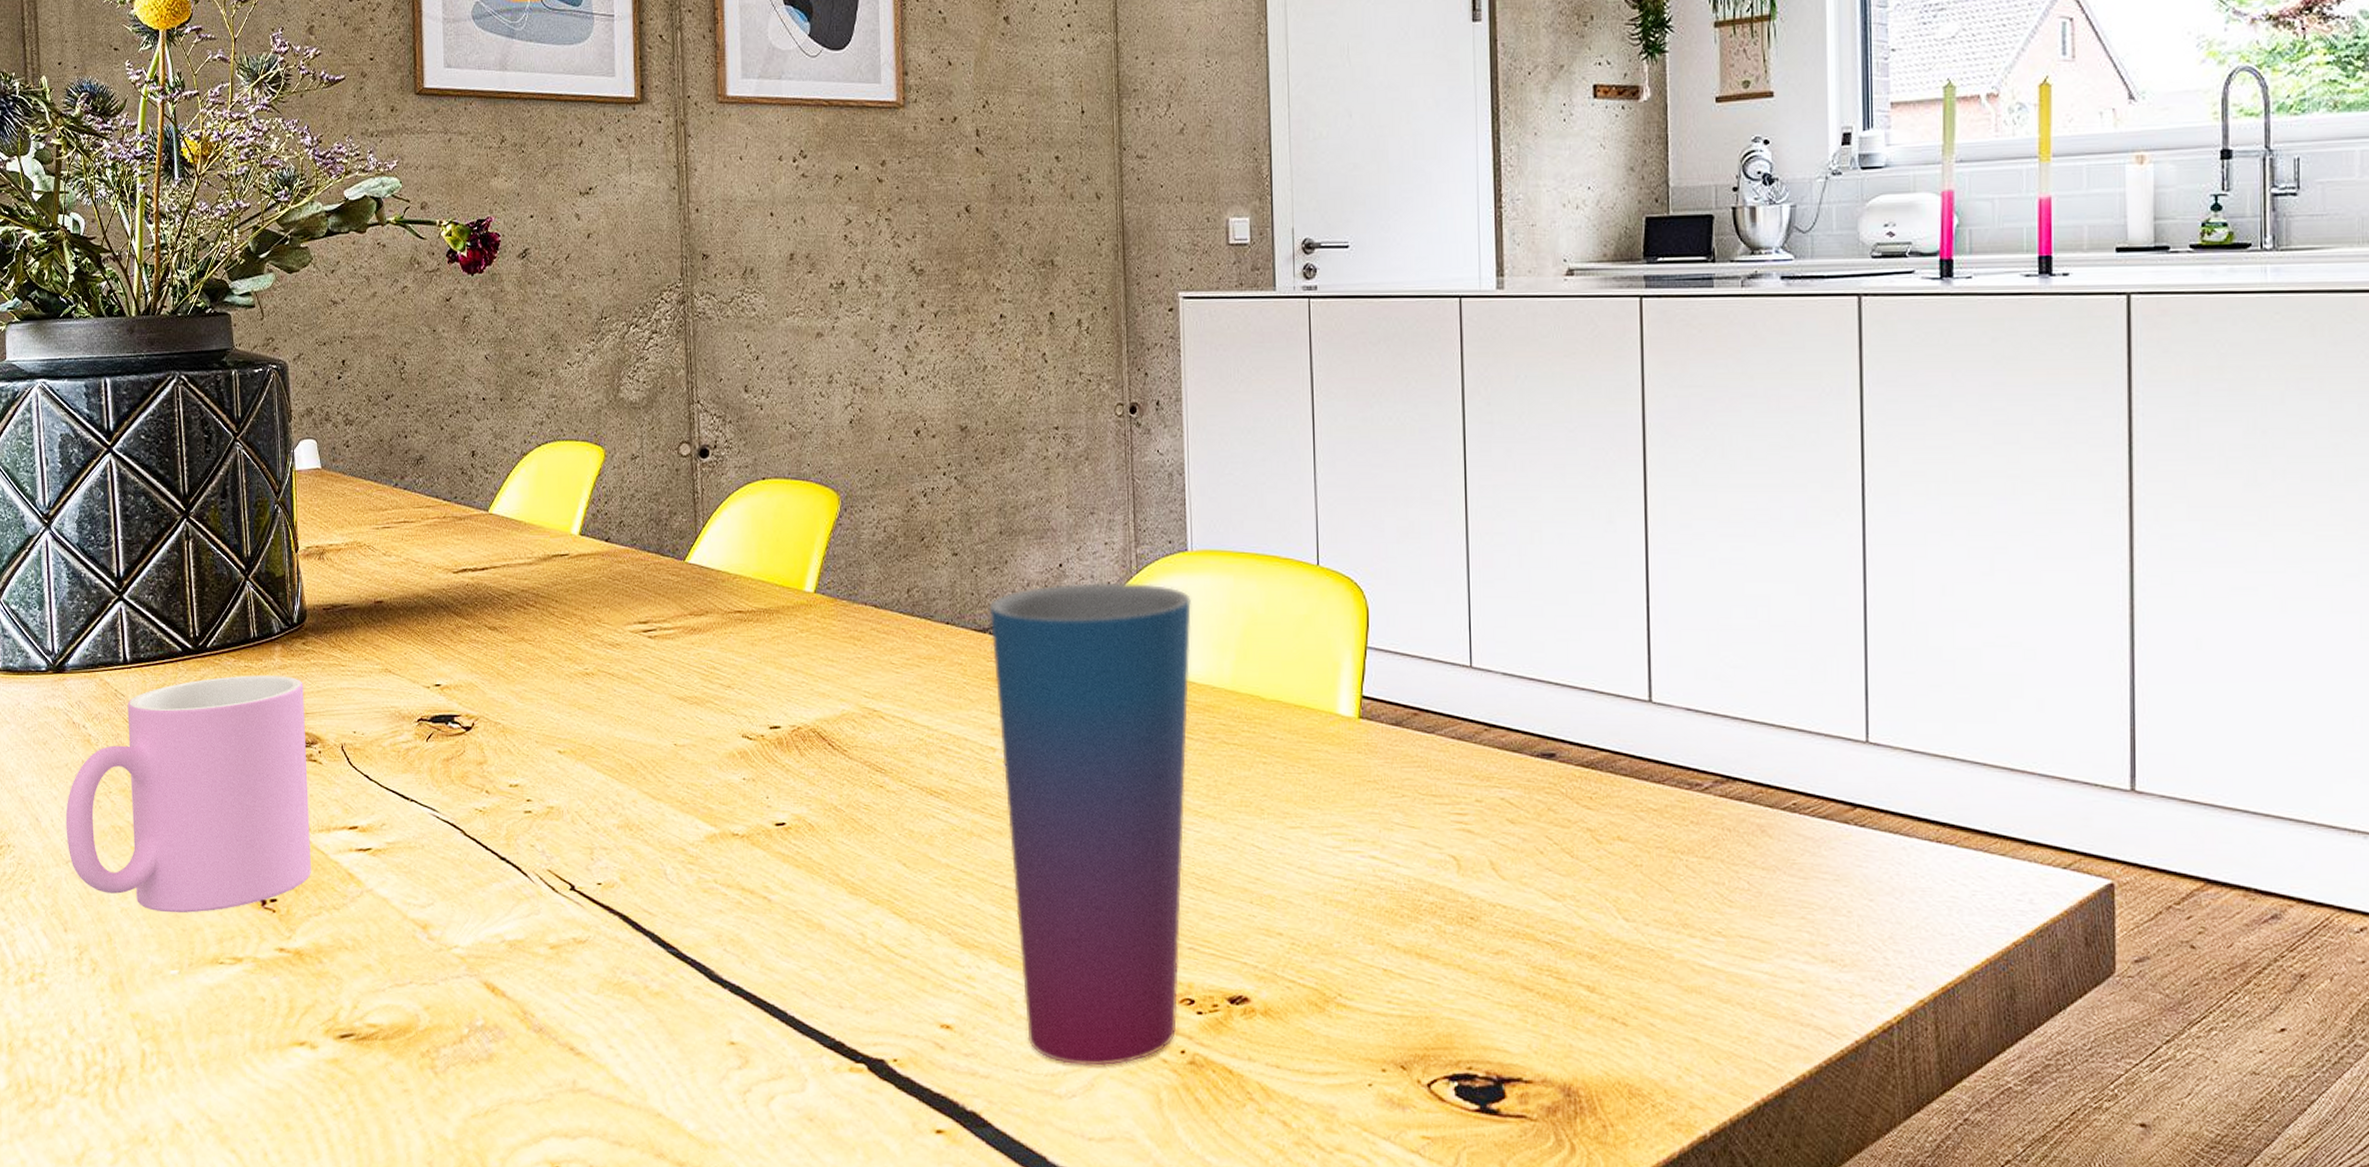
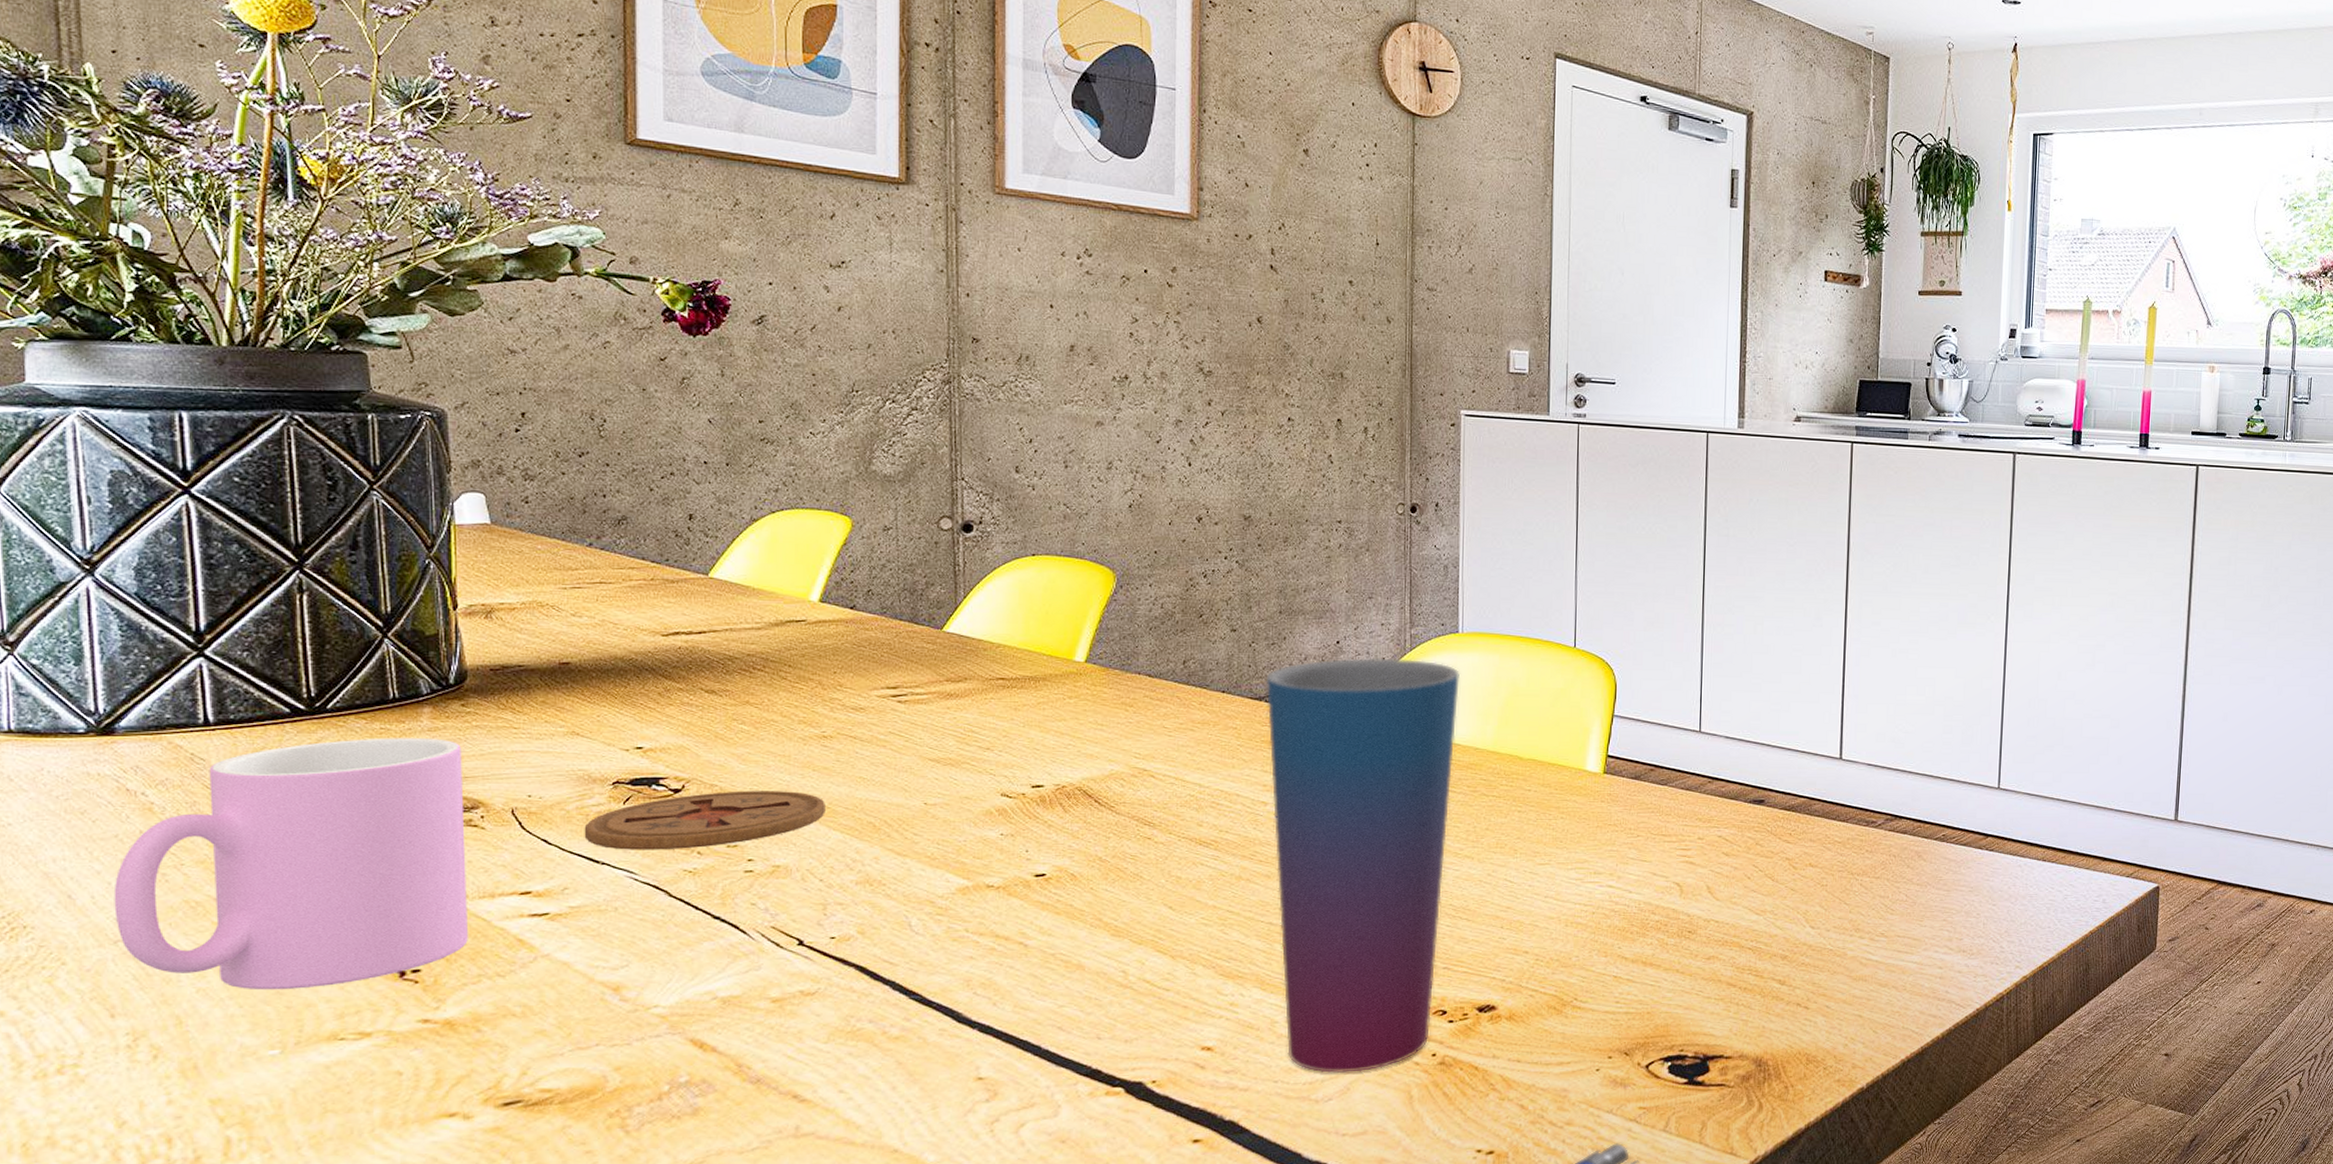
coaster: none [396,729,590,788] -> present [584,791,825,850]

